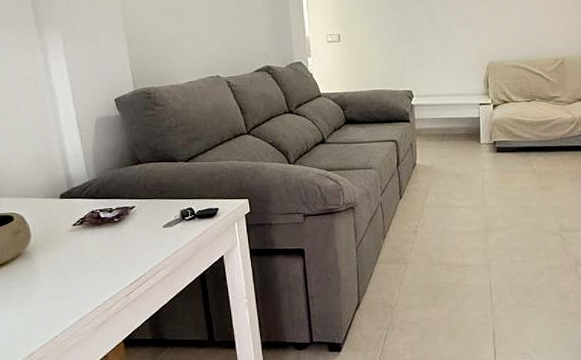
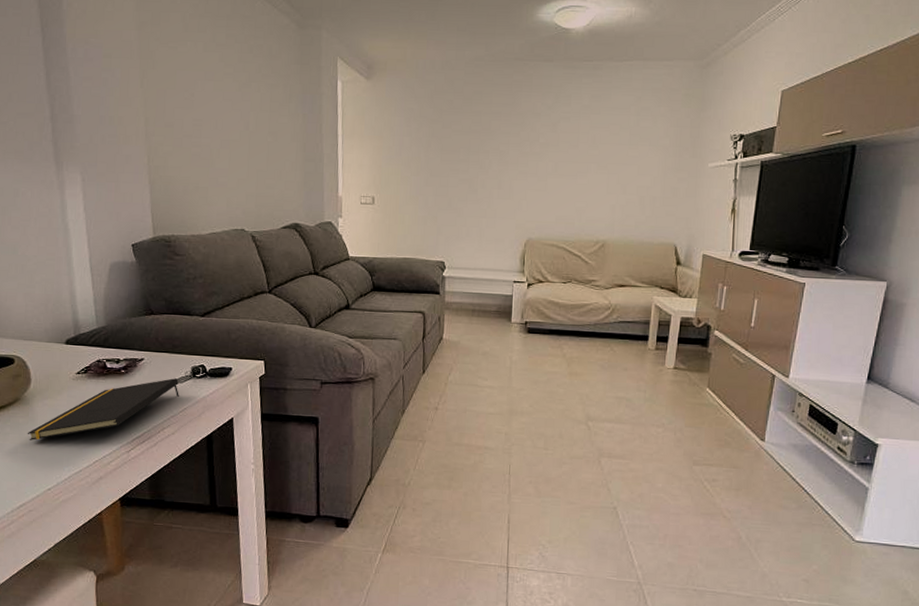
notepad: none [31,223,171,292] -> present [27,378,179,440]

